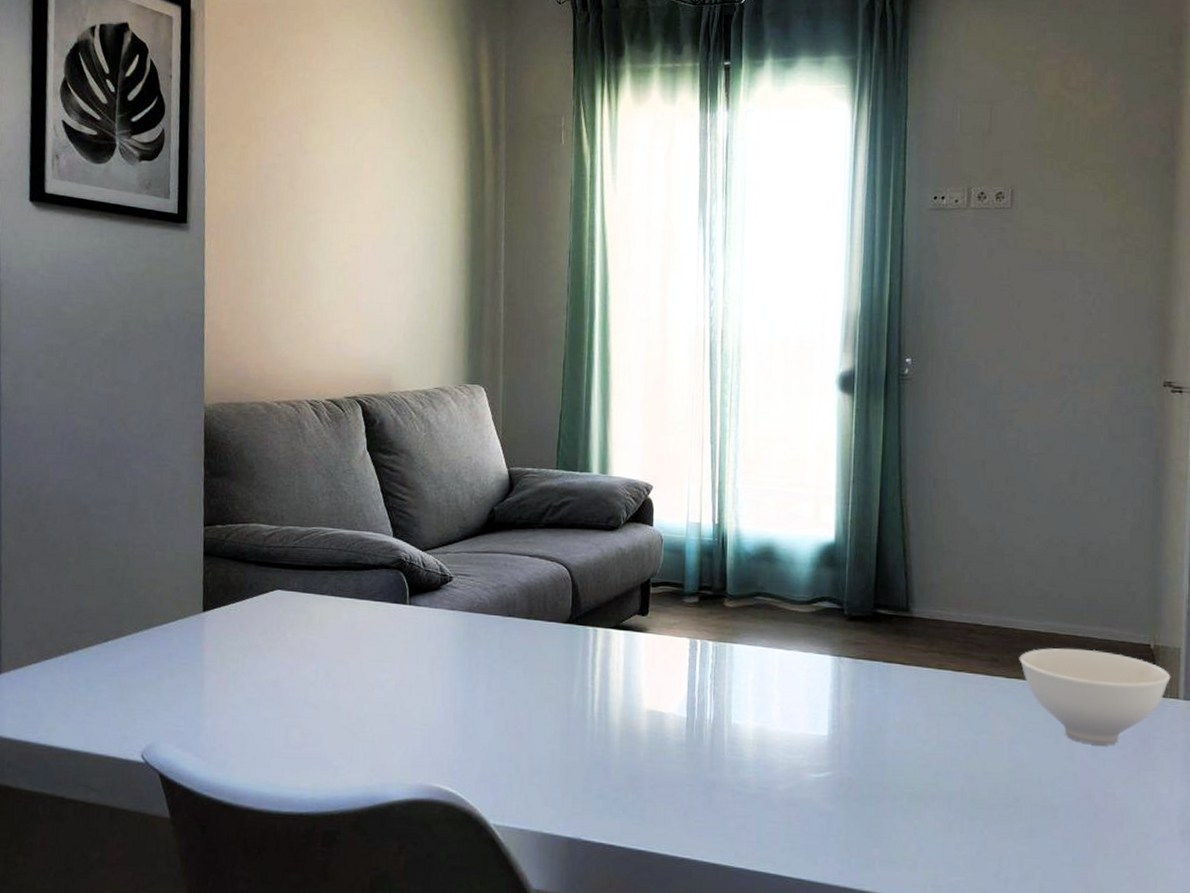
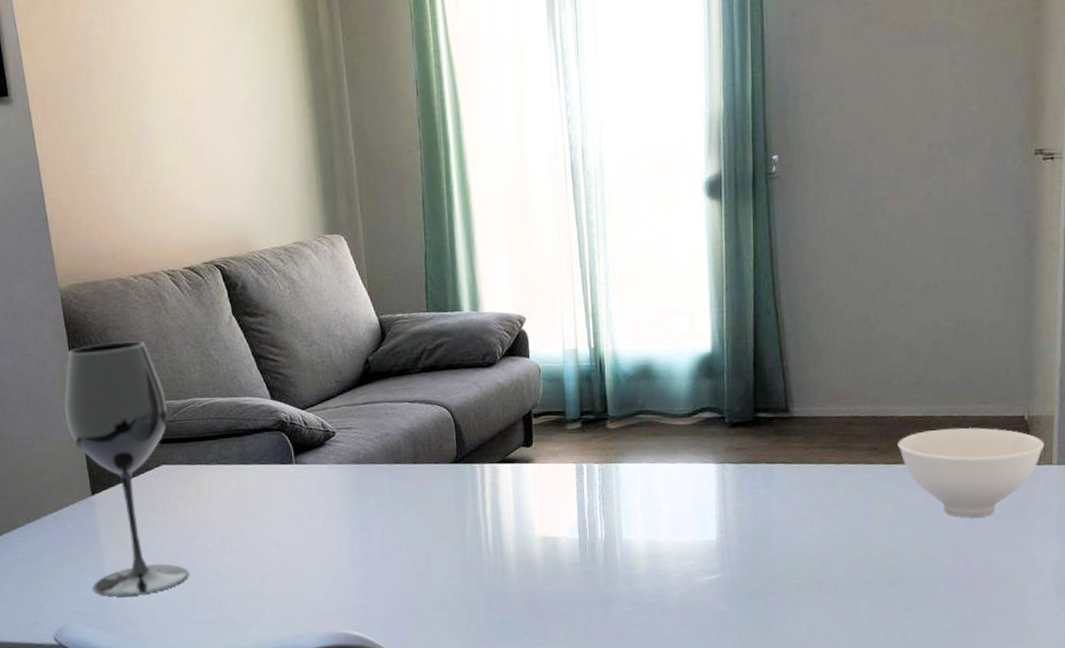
wineglass: none [188,463,291,720] -> present [62,340,190,597]

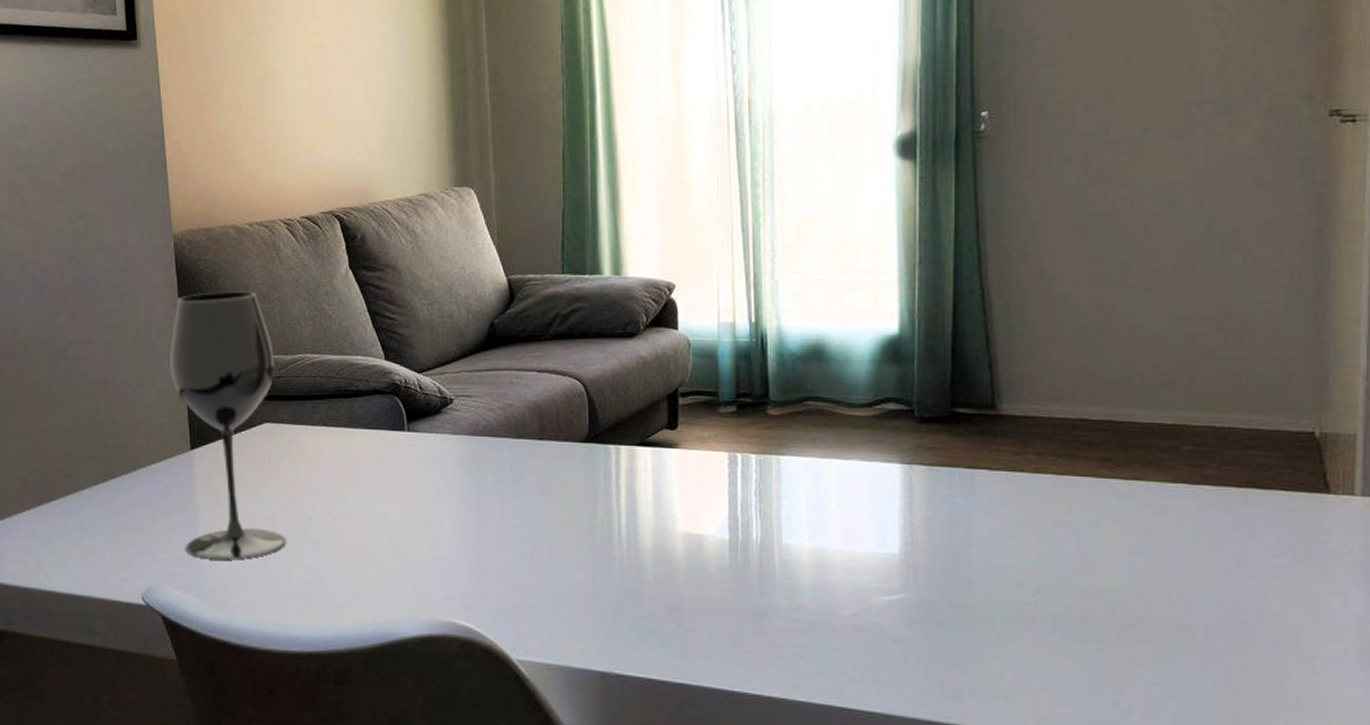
bowl: present [897,427,1045,517] -> none [1139,441,1344,552]

